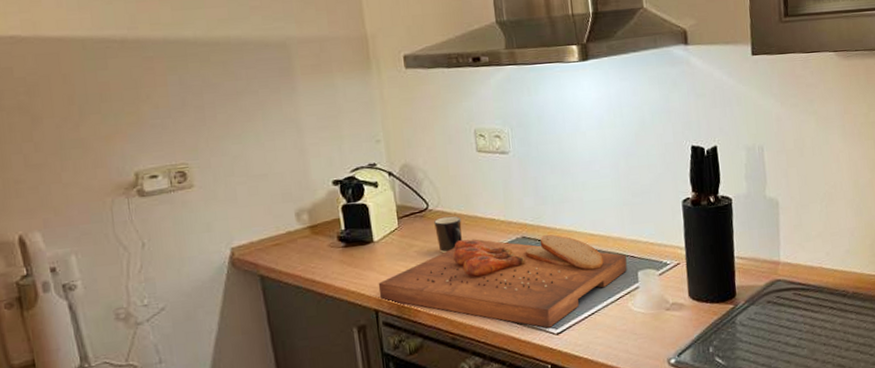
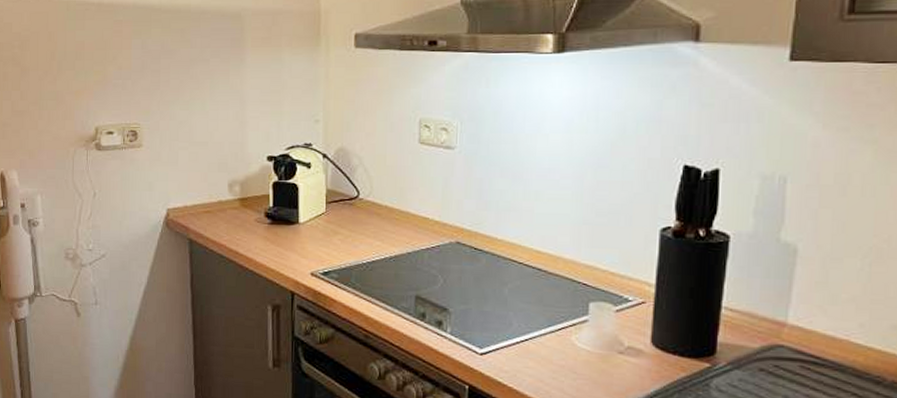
cutting board: present [378,234,628,328] -> none [297,235,577,346]
mug: present [434,216,462,254] -> none [363,208,392,247]

